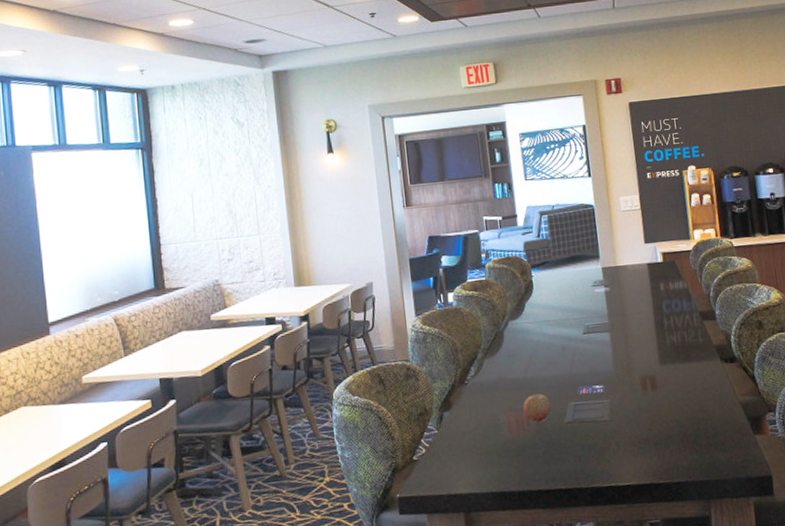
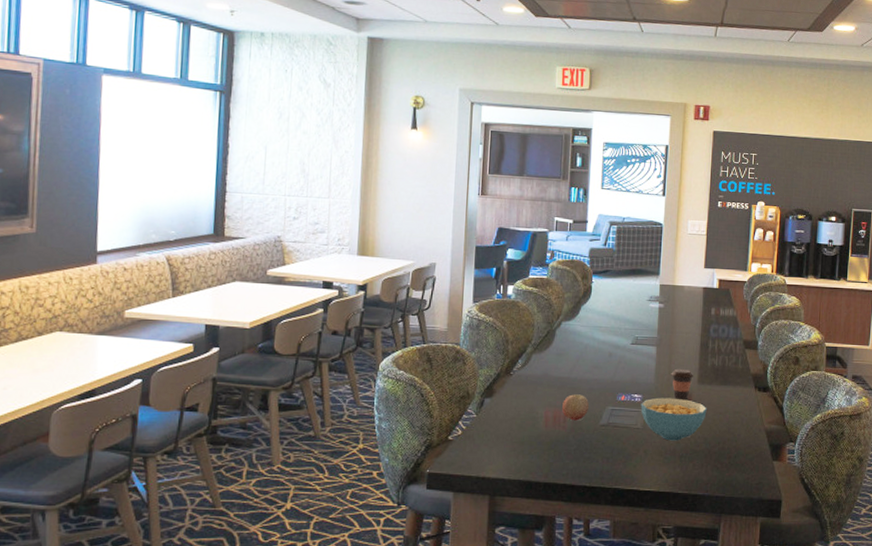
cereal bowl: none [604,382,675,429] -> present [640,397,707,441]
coffee cup: none [629,351,654,385] -> present [671,368,693,401]

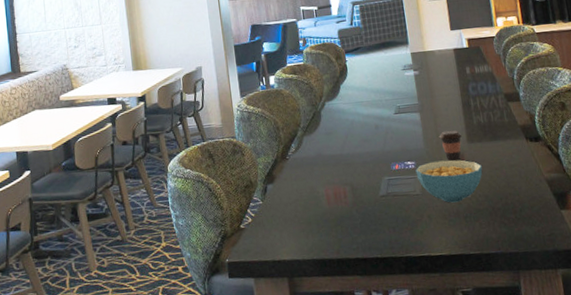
fruit: present [562,394,589,421] -> none [340,169,366,195]

